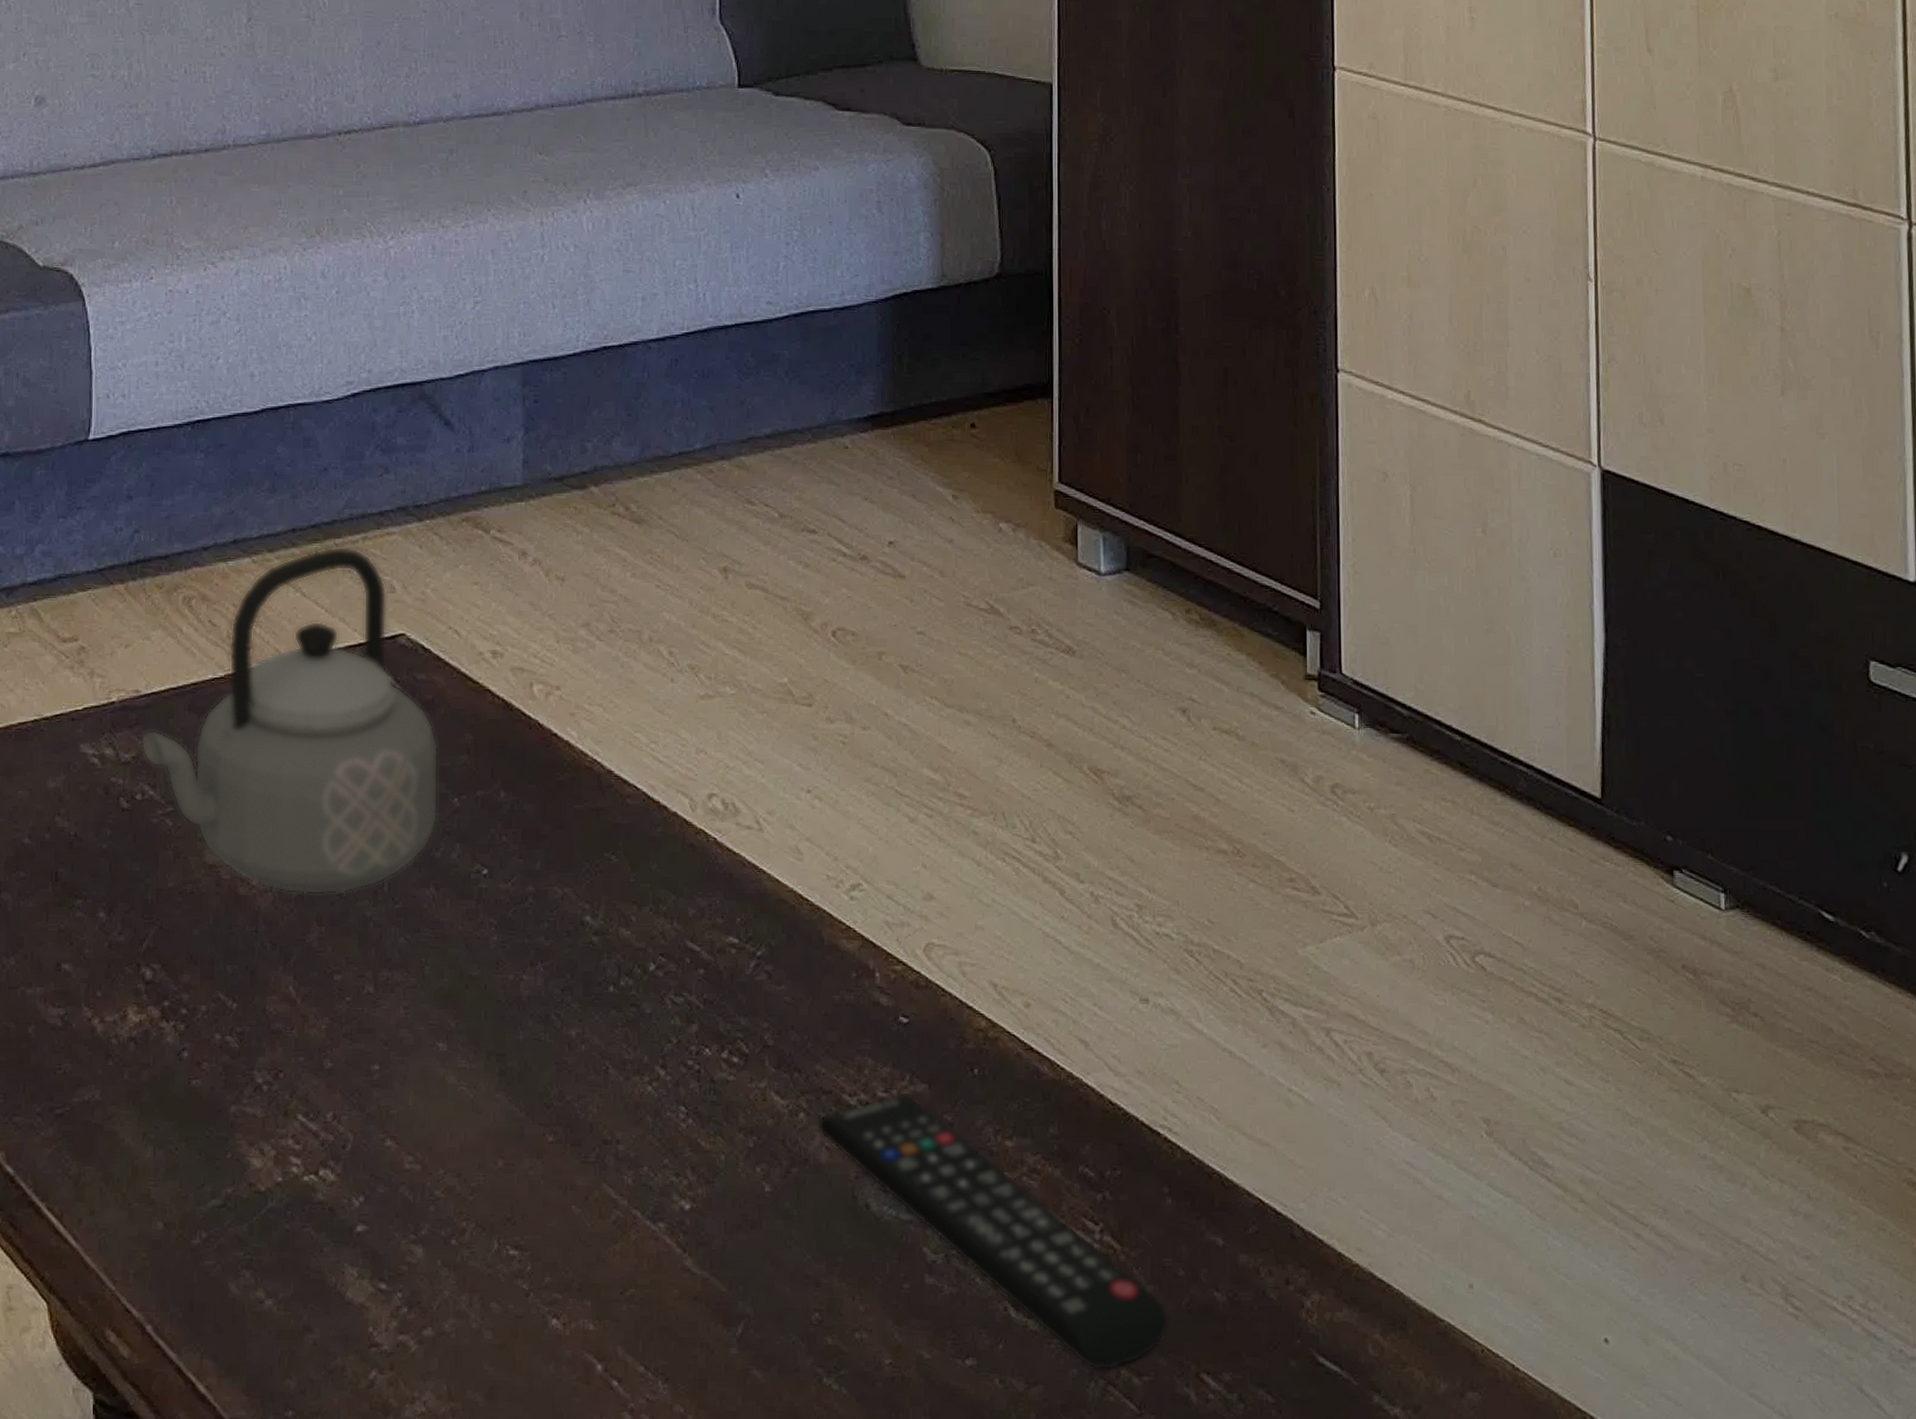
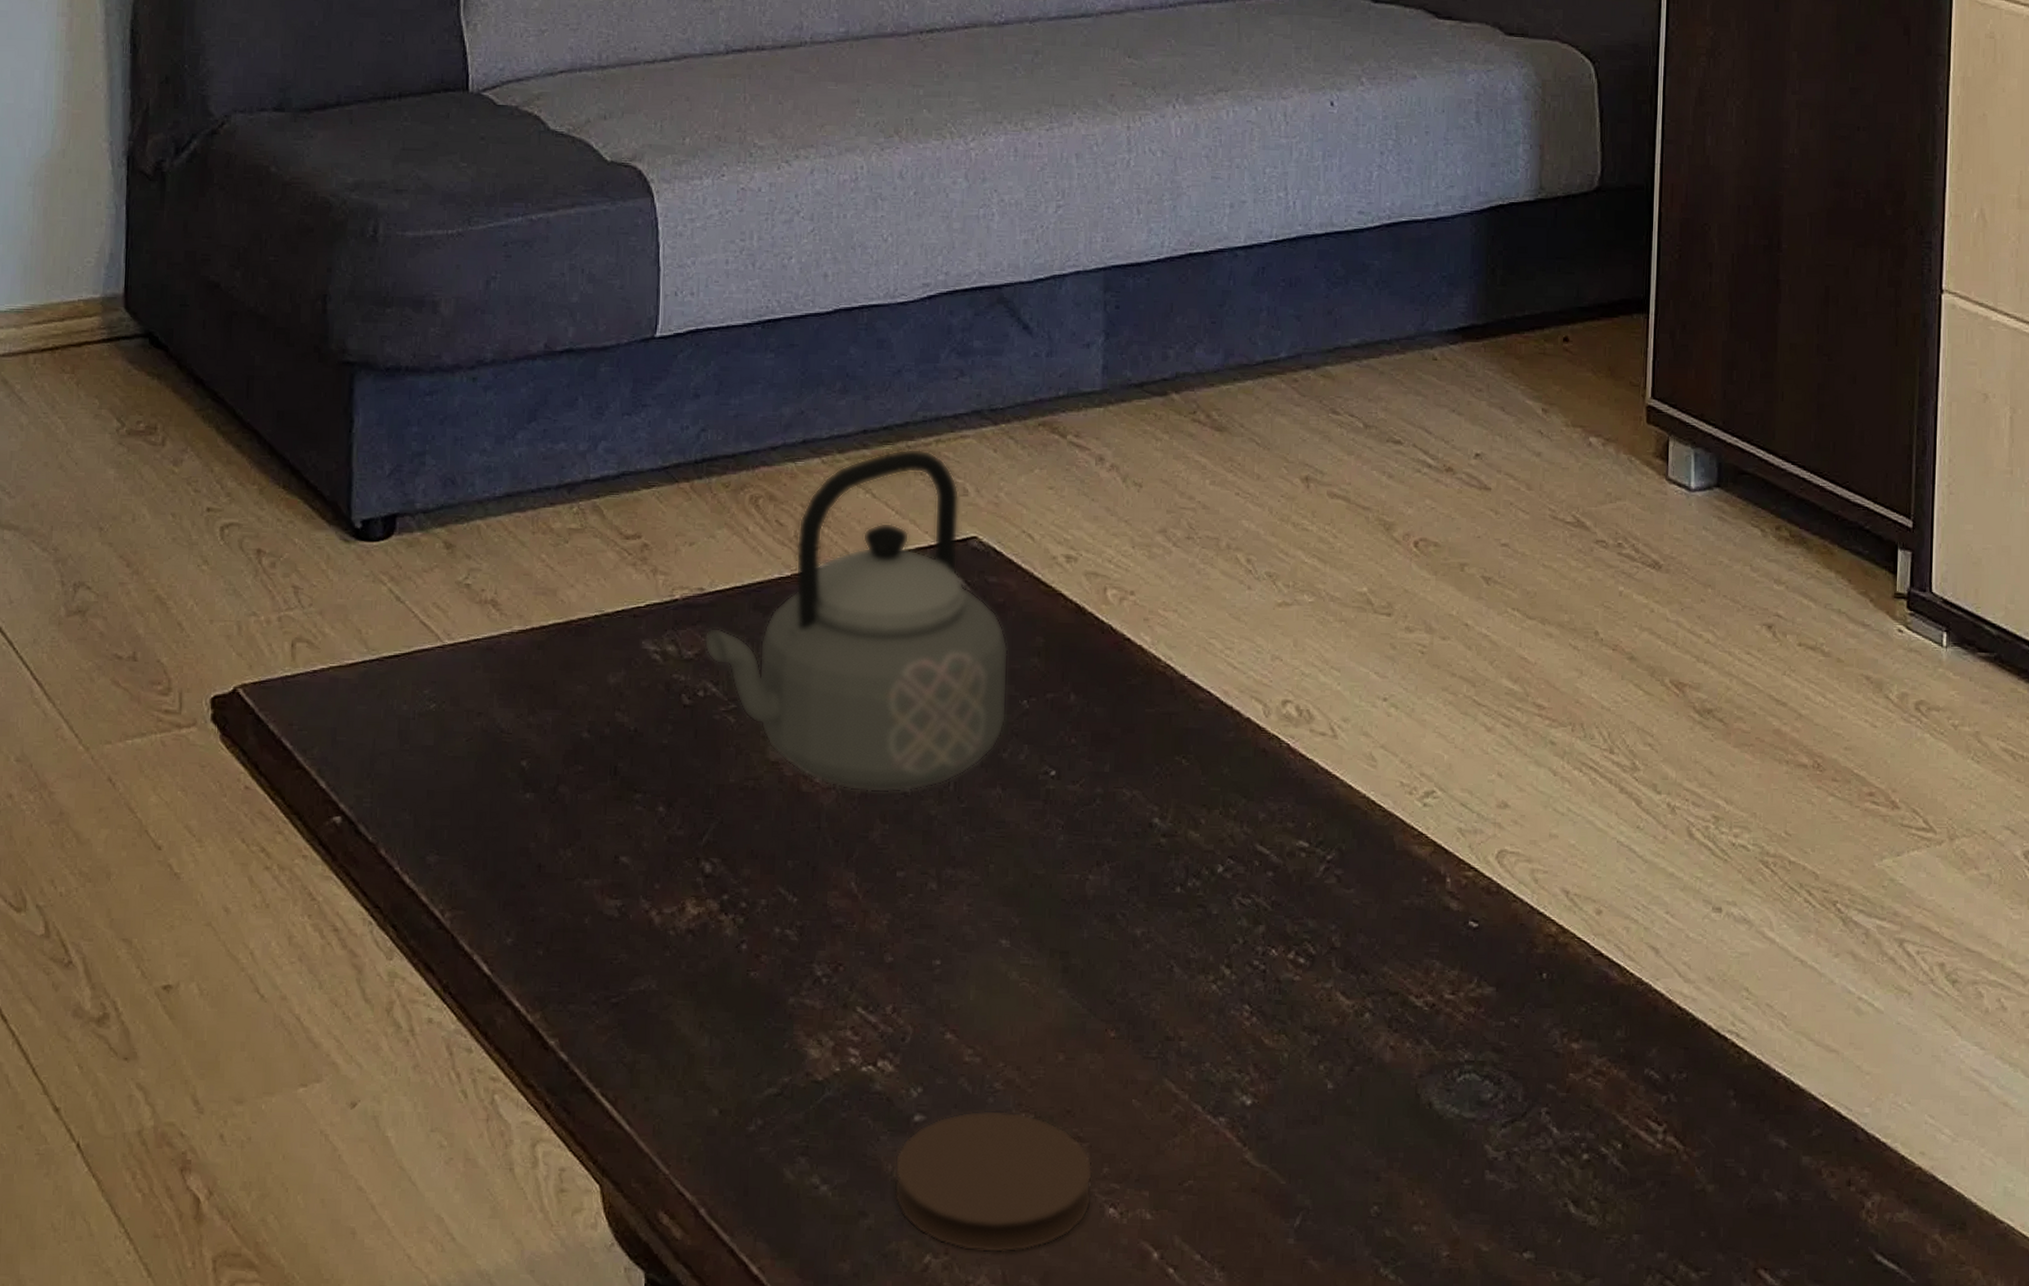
coaster: none [338,1219,535,1368] -> present [894,1110,1093,1253]
remote control: present [817,1093,1168,1370] -> none [1382,996,1728,1265]

